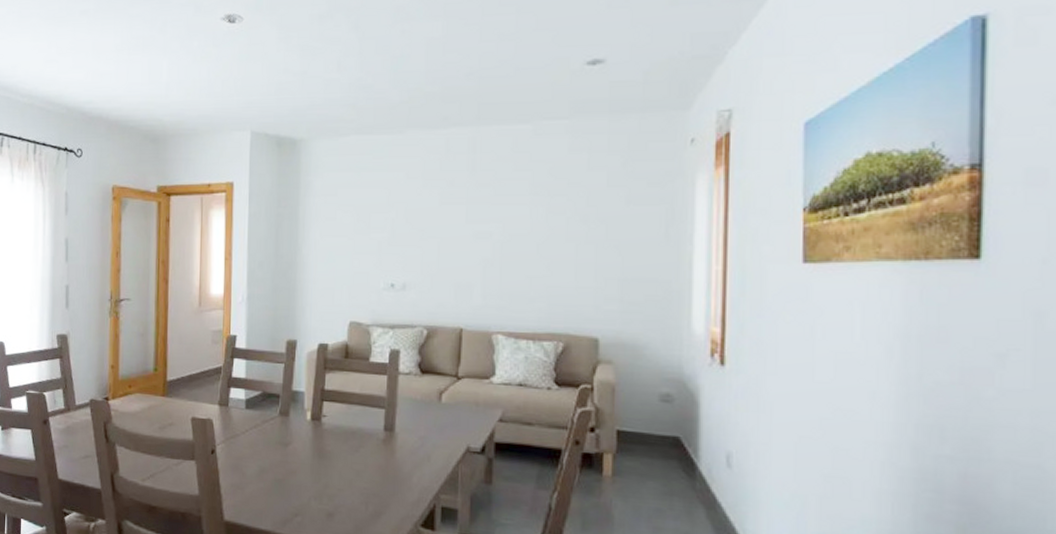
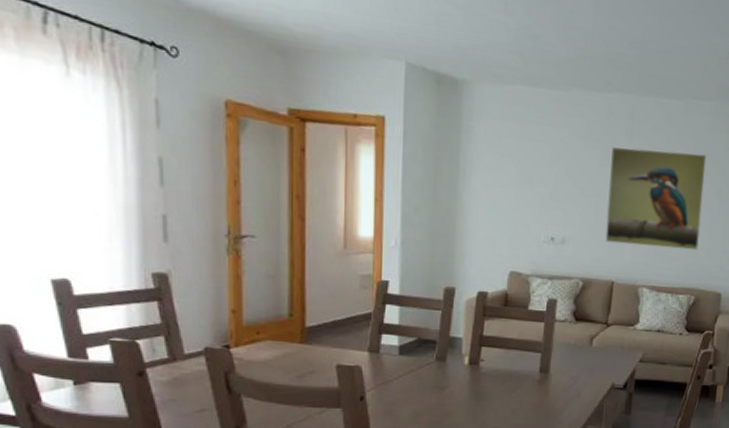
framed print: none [449,179,566,289] -> present [605,147,707,251]

